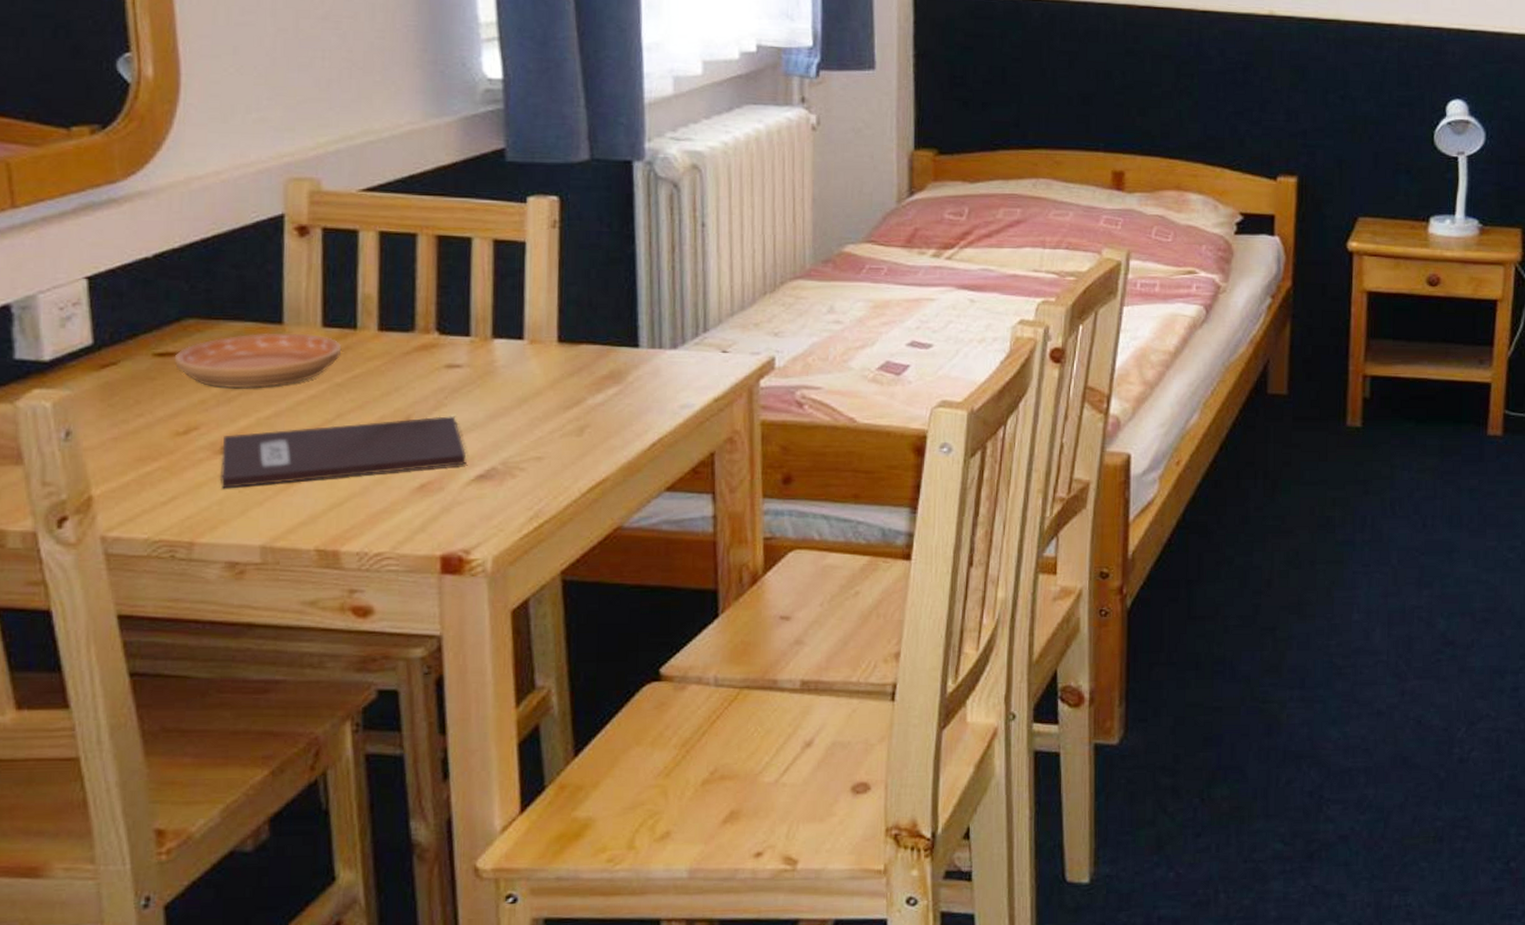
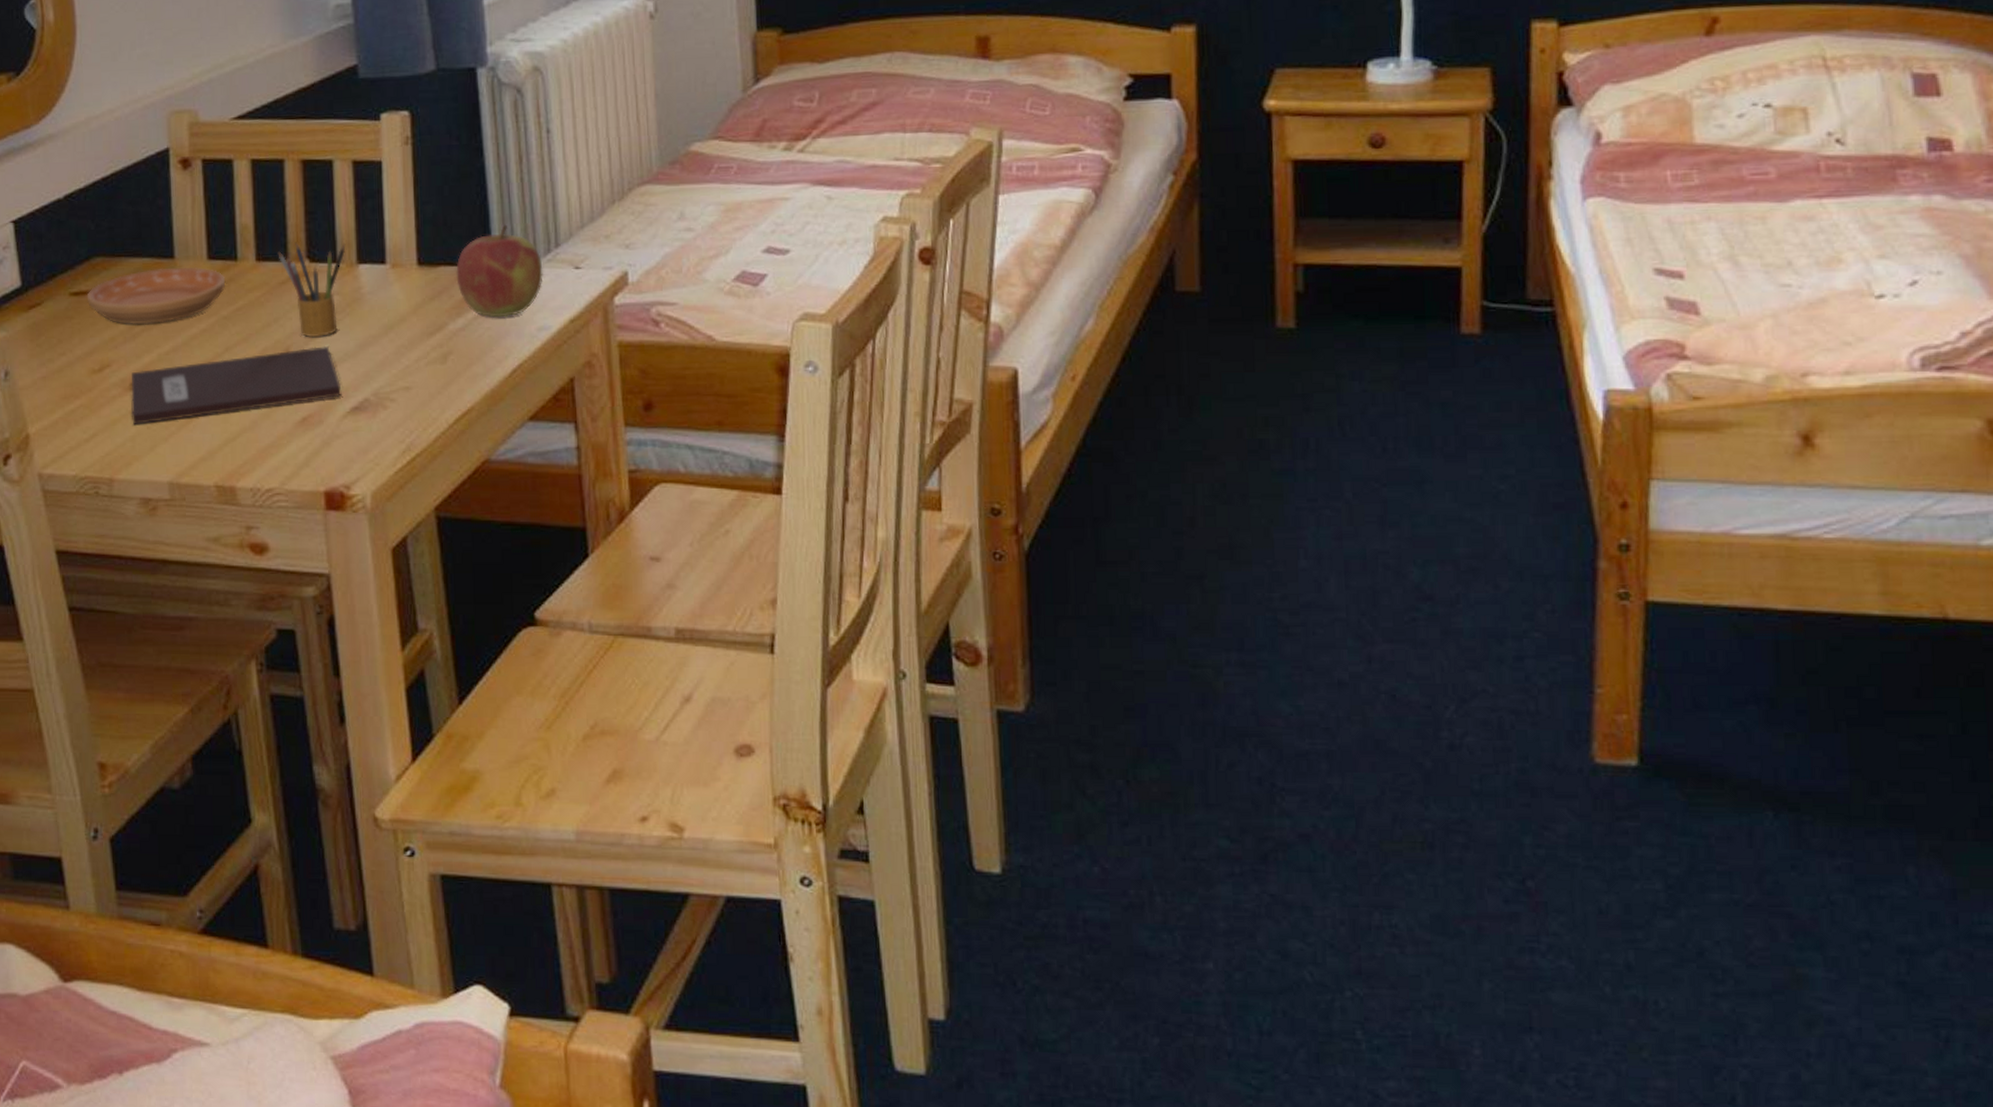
pencil box: none [403,314,481,408] -> present [277,242,346,338]
apple: none [598,308,690,395] -> present [456,224,543,318]

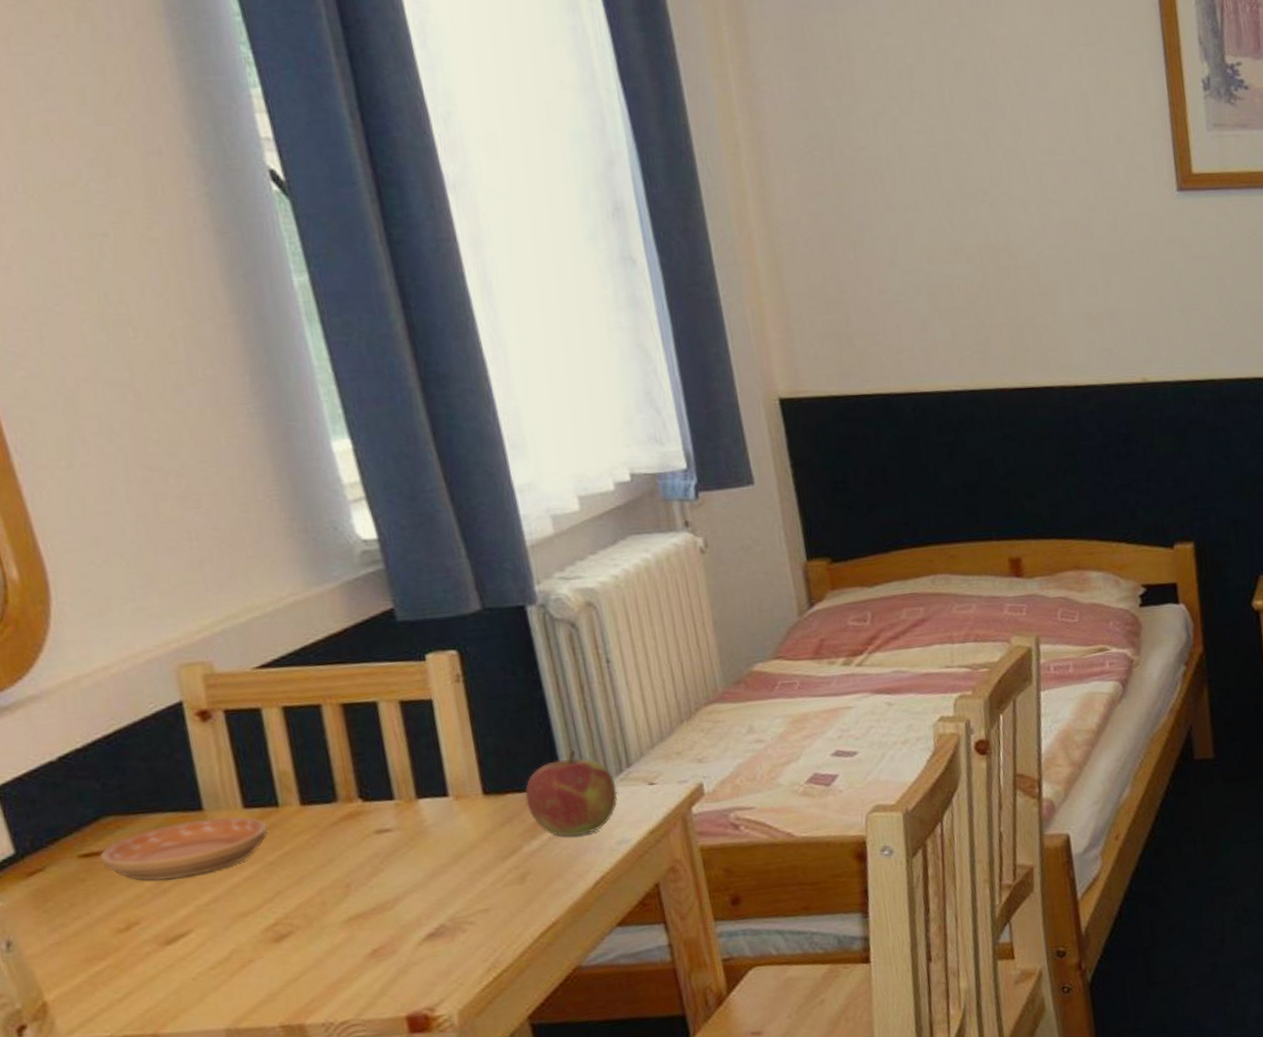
notebook: present [130,346,342,424] -> none [166,880,415,978]
pencil box: present [277,242,346,338] -> none [324,781,402,874]

